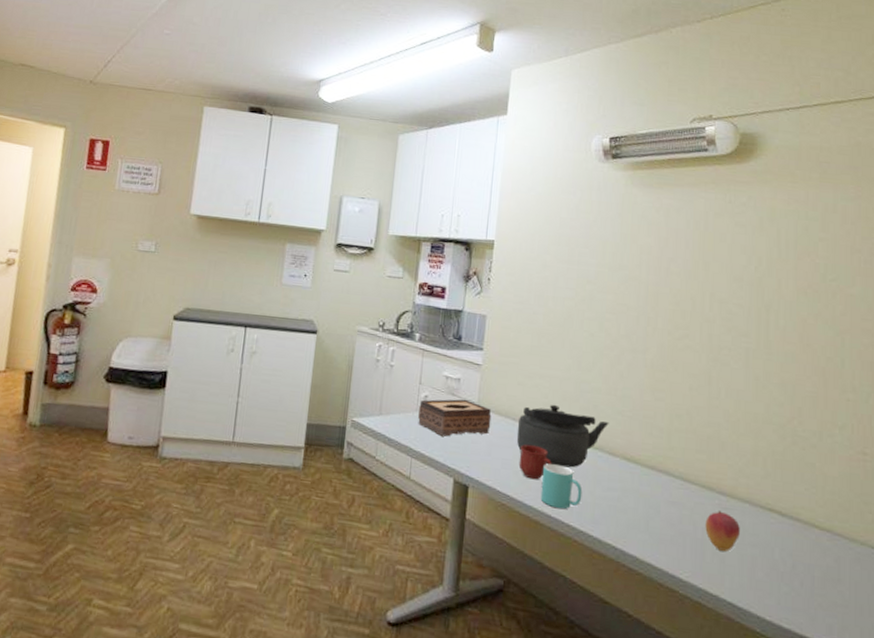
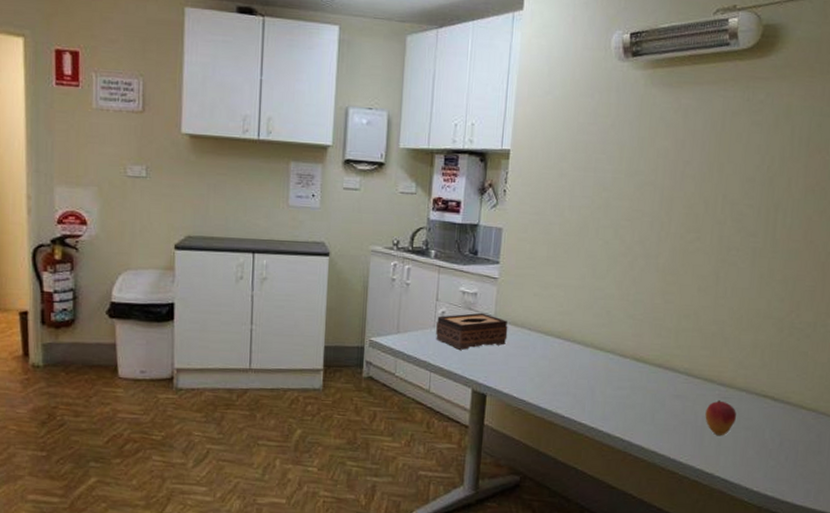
kettle: present [516,404,609,468] -> none [532,312,621,371]
mug: present [518,444,552,480] -> none [534,352,566,385]
mug: present [540,464,583,509] -> none [554,369,594,410]

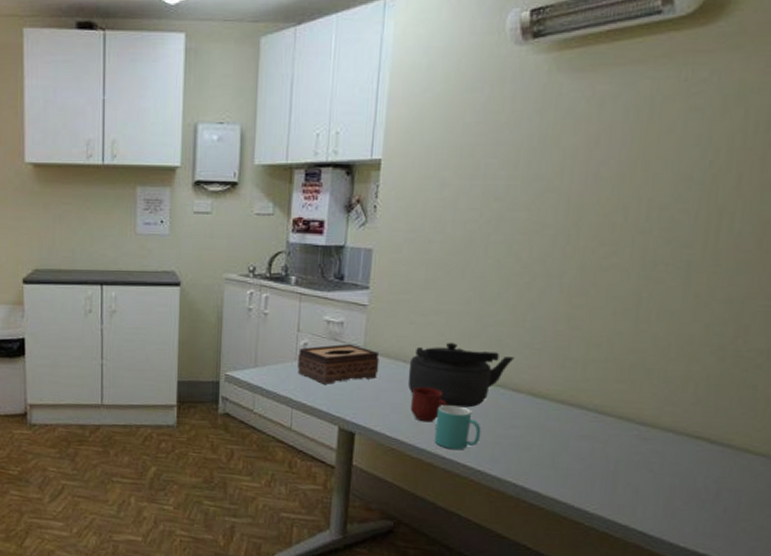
kettle: none [532,312,621,371] -> present [407,342,515,408]
mug: none [534,352,566,385] -> present [410,387,448,423]
mug: none [554,369,594,410] -> present [434,405,482,450]
fruit: present [705,399,736,435] -> none [619,441,660,482]

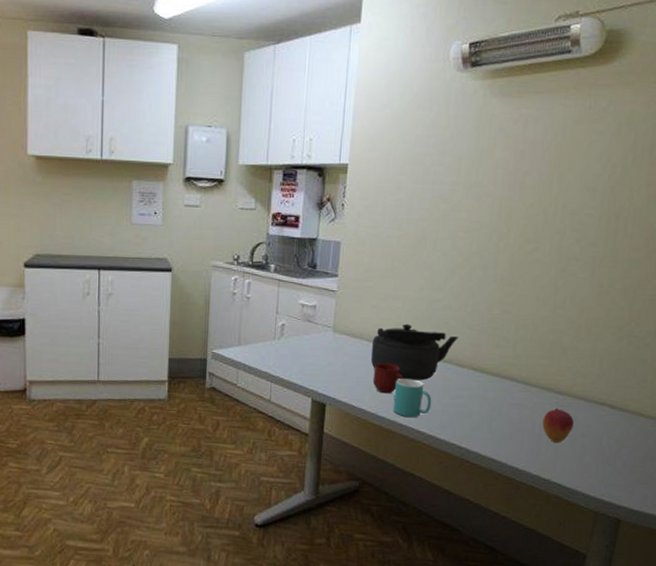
tissue box: present [297,343,380,385] -> none [276,324,347,361]
fruit: none [619,441,660,482] -> present [542,407,574,442]

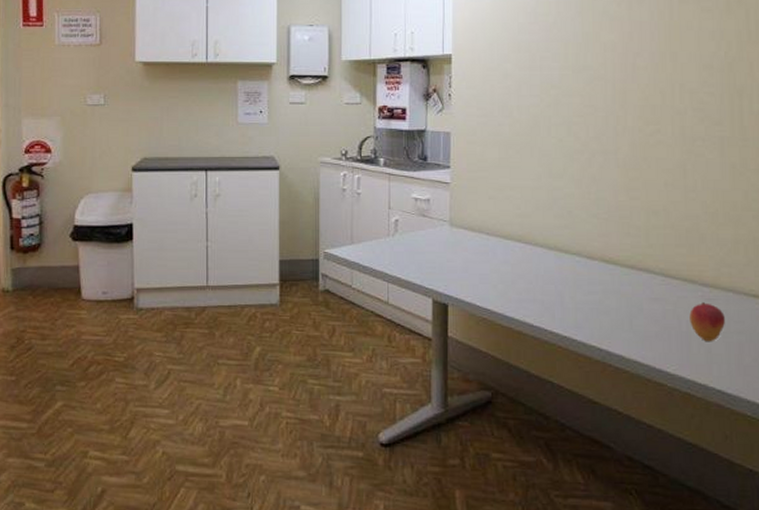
kettle: present [370,323,459,381] -> none [492,214,585,276]
mug: present [372,363,404,394] -> none [496,258,530,291]
mug: present [393,378,432,418] -> none [521,274,563,317]

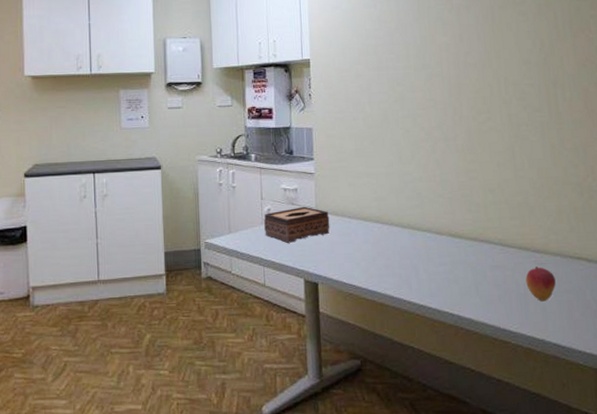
tissue box: none [391,219,465,258] -> present [264,206,330,243]

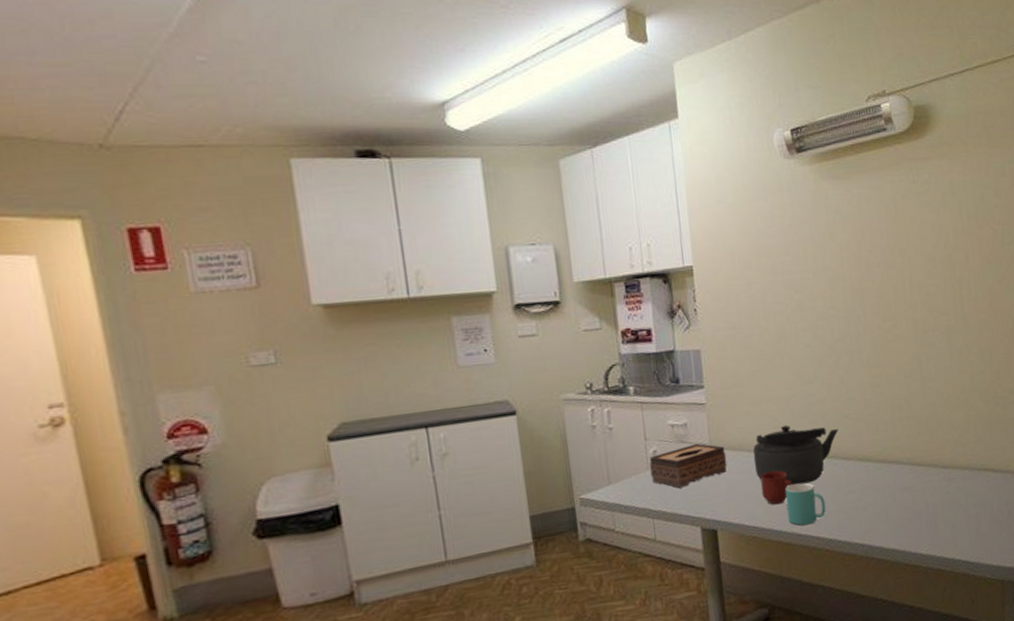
kettle: none [353,198,433,253] -> present [752,425,839,487]
mug: none [359,237,388,268] -> present [760,470,793,505]
mug: none [381,251,418,289] -> present [785,483,826,526]
fruit: present [525,266,556,301] -> none [935,482,964,519]

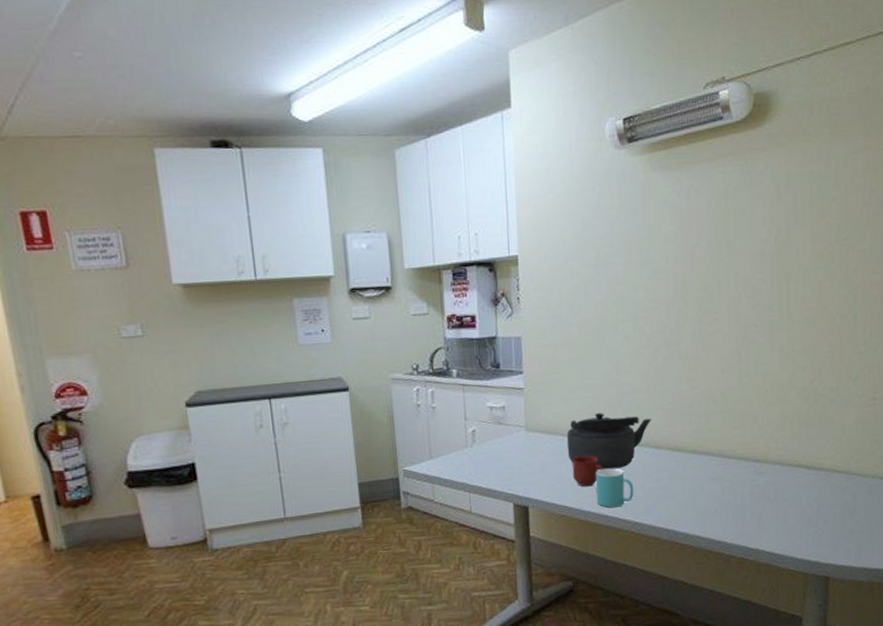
tissue box: present [649,443,728,488] -> none [468,425,541,466]

